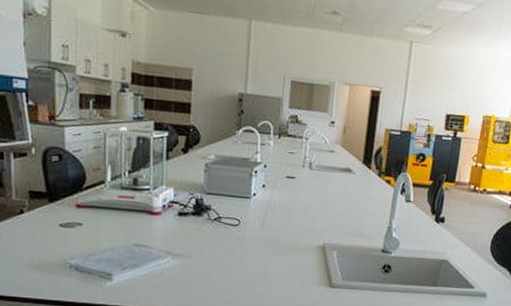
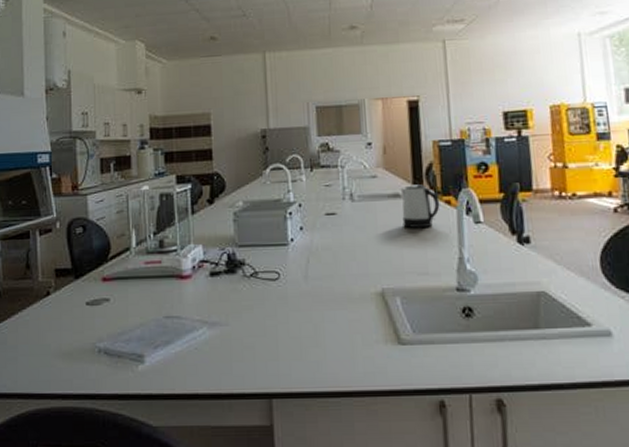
kettle: none [349,163,382,200] -> present [400,184,440,229]

